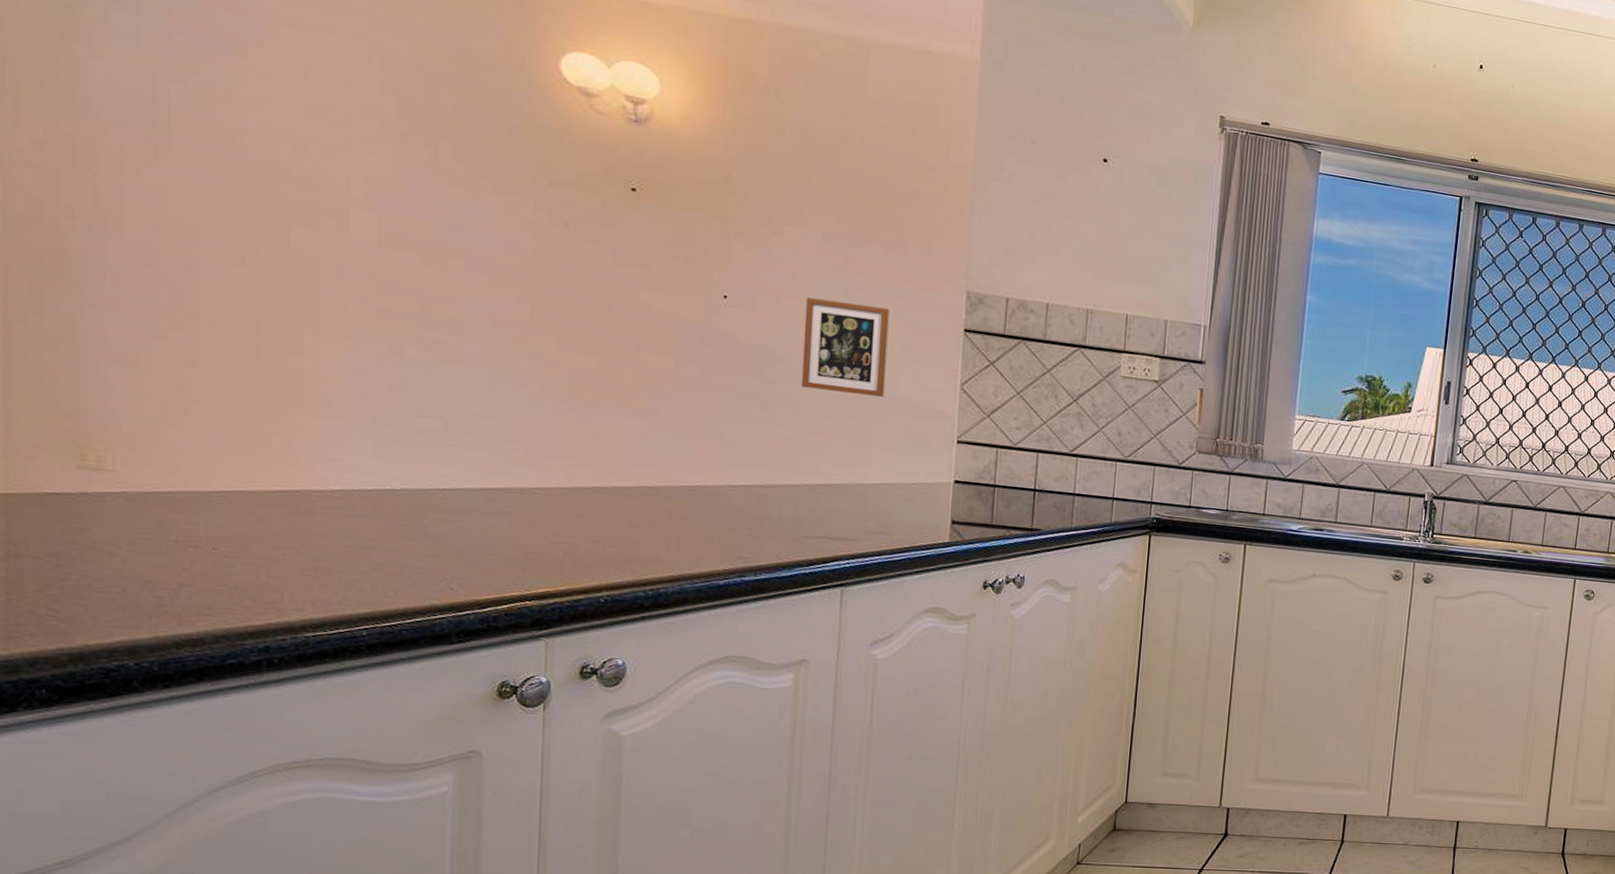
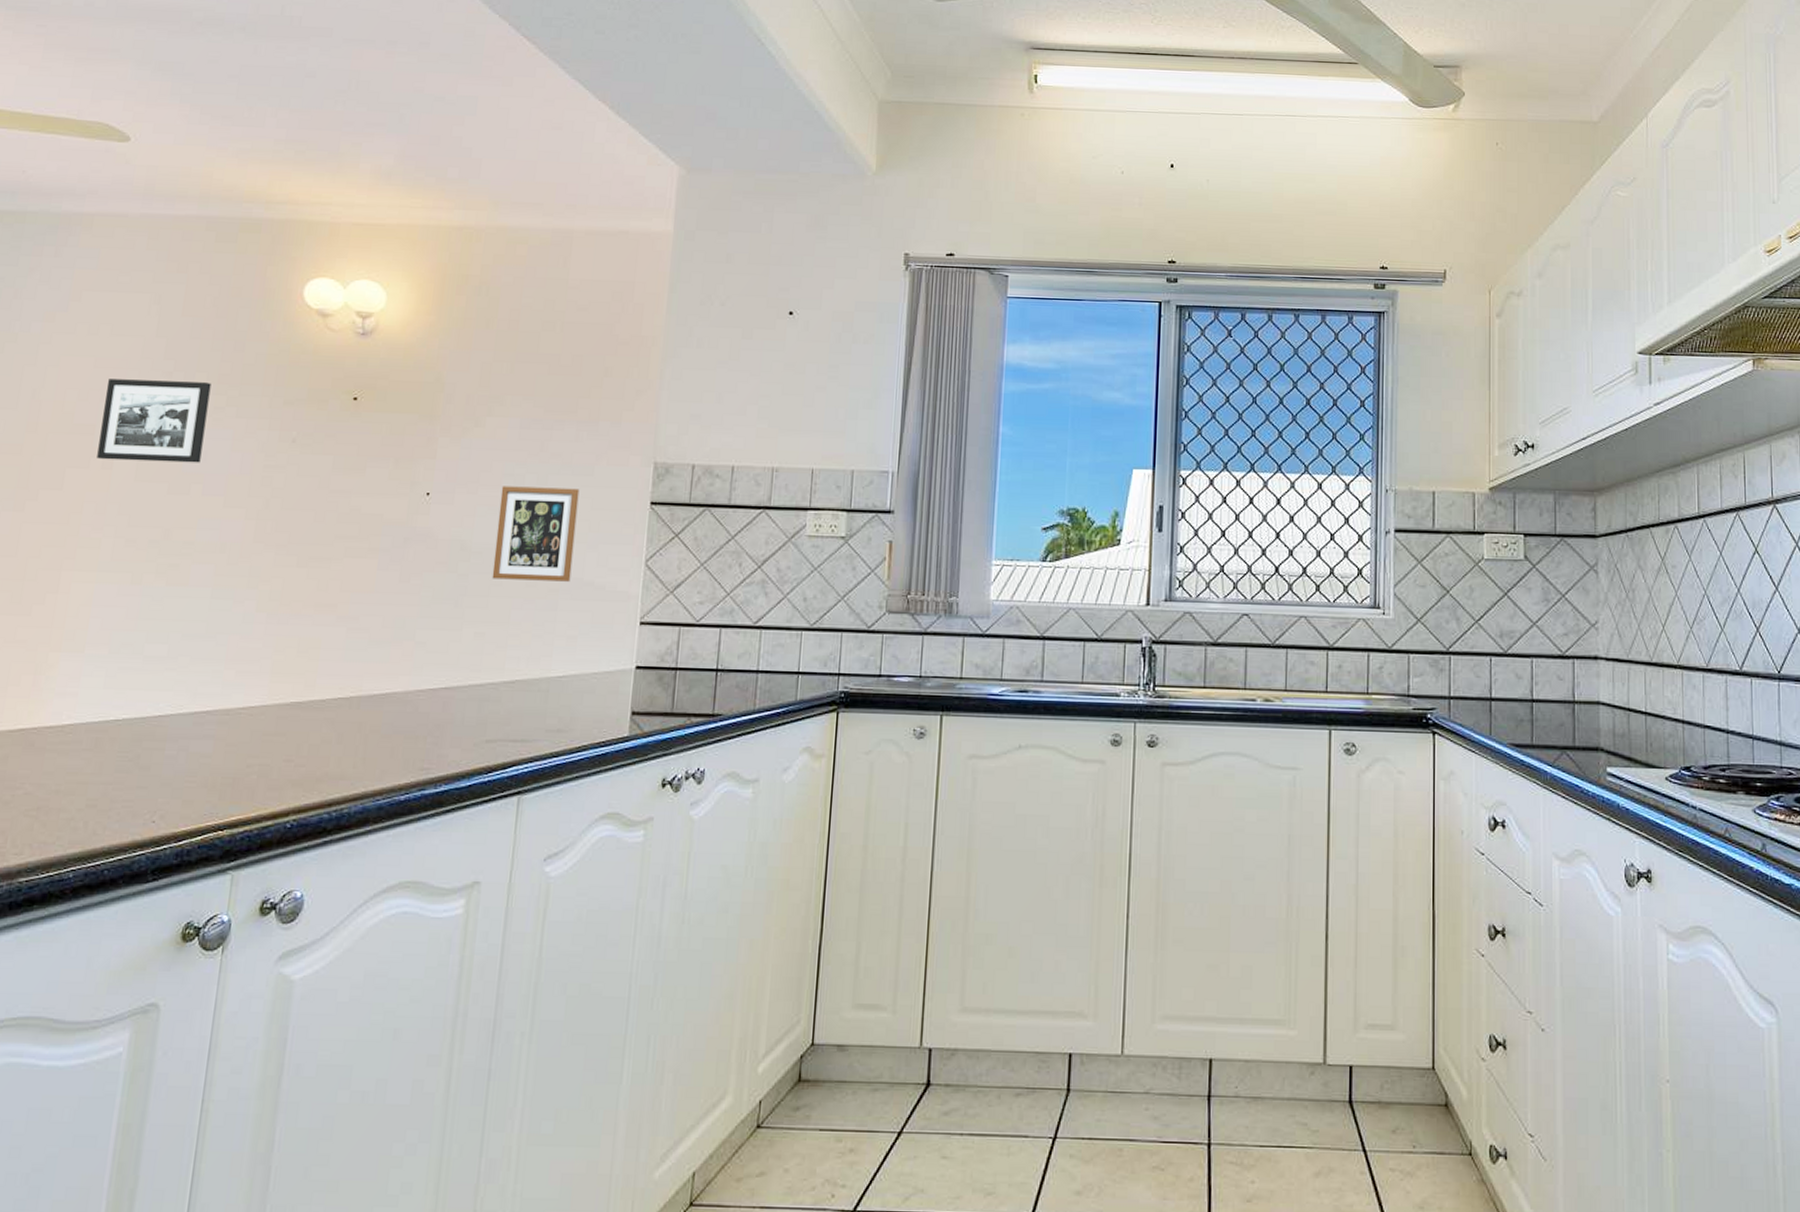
picture frame: none [327,132,459,237] -> present [97,379,212,463]

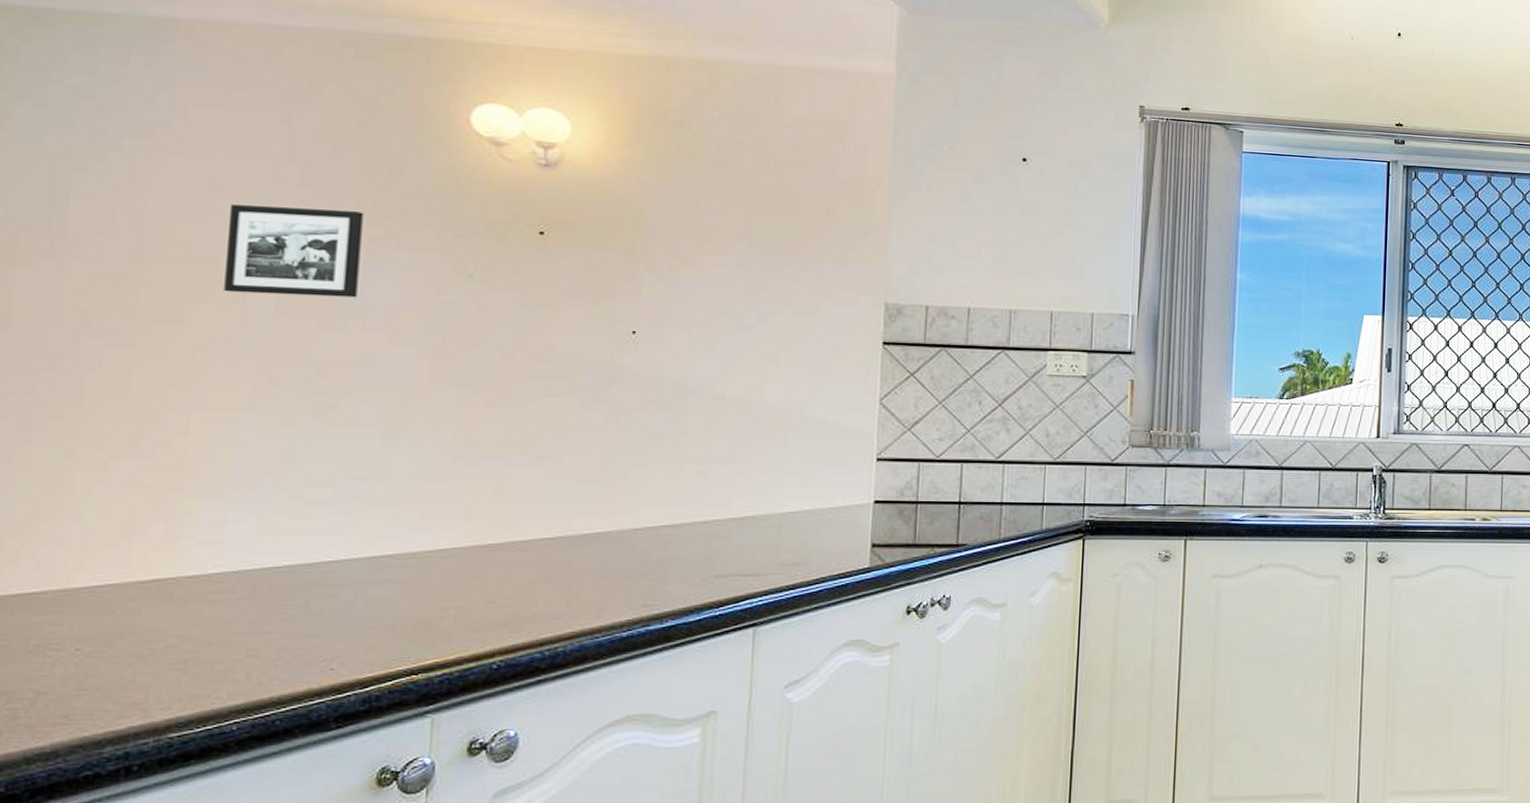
picture frame: present [491,486,580,582] -> none [712,325,805,420]

